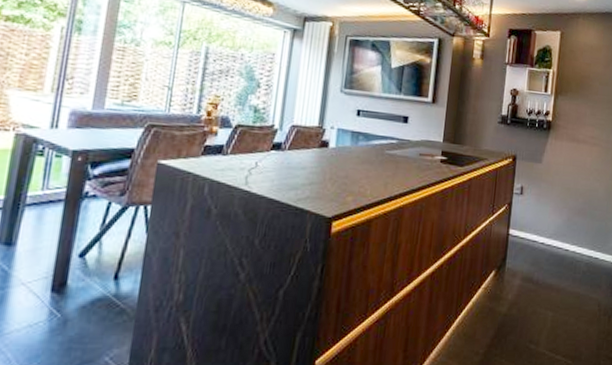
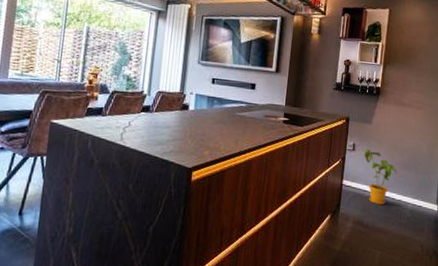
house plant: none [532,192,571,257] -> present [363,148,398,204]

